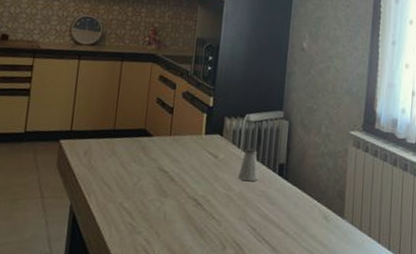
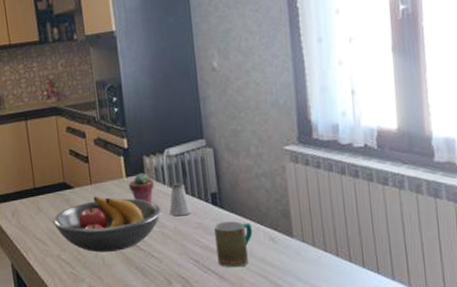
fruit bowl: none [123,148,232,208] -> present [52,196,162,253]
potted succulent: none [205,133,230,163] -> present [128,173,154,203]
mug: none [273,193,310,241] -> present [214,221,252,268]

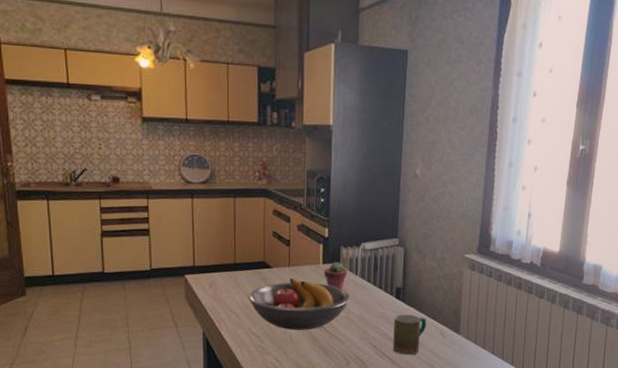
saltshaker: present [169,182,192,217] -> none [357,274,377,305]

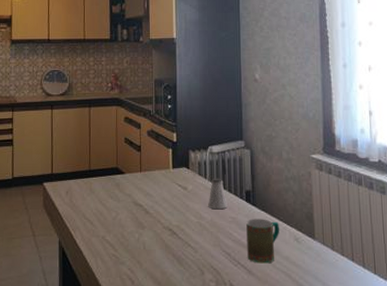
fruit bowl: present [248,278,351,330] -> none [102,183,201,238]
potted succulent: present [323,262,347,290] -> none [174,166,196,194]
saltshaker: none [357,274,377,305] -> present [208,178,228,210]

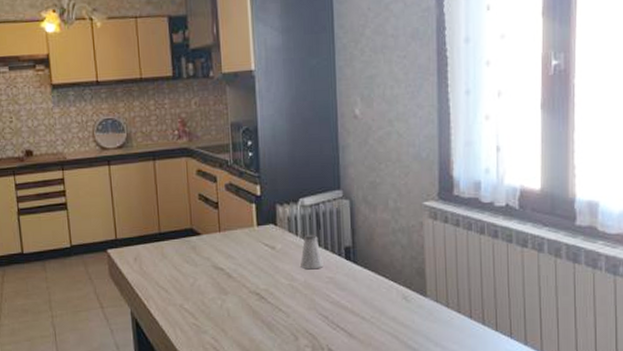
mug: present [246,219,279,264] -> none [346,277,385,326]

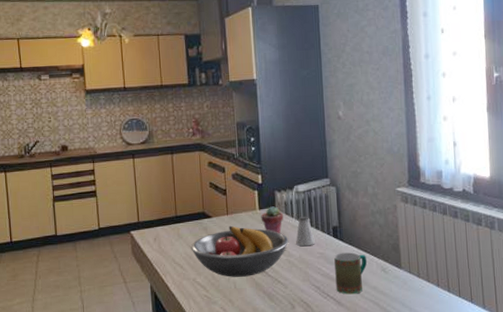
fruit bowl: none [177,244,292,304] -> present [191,225,289,277]
potted succulent: none [259,222,286,254] -> present [261,206,283,233]
mug: none [346,277,385,326] -> present [334,252,367,295]

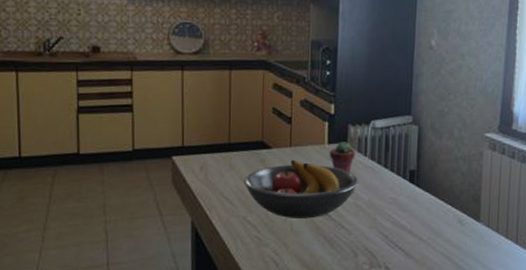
saltshaker: present [296,216,315,247] -> none [366,155,389,190]
mug: present [334,252,367,295] -> none [406,200,443,246]

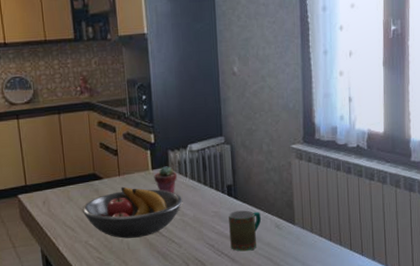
mug: none [406,200,443,246] -> present [228,210,261,252]

